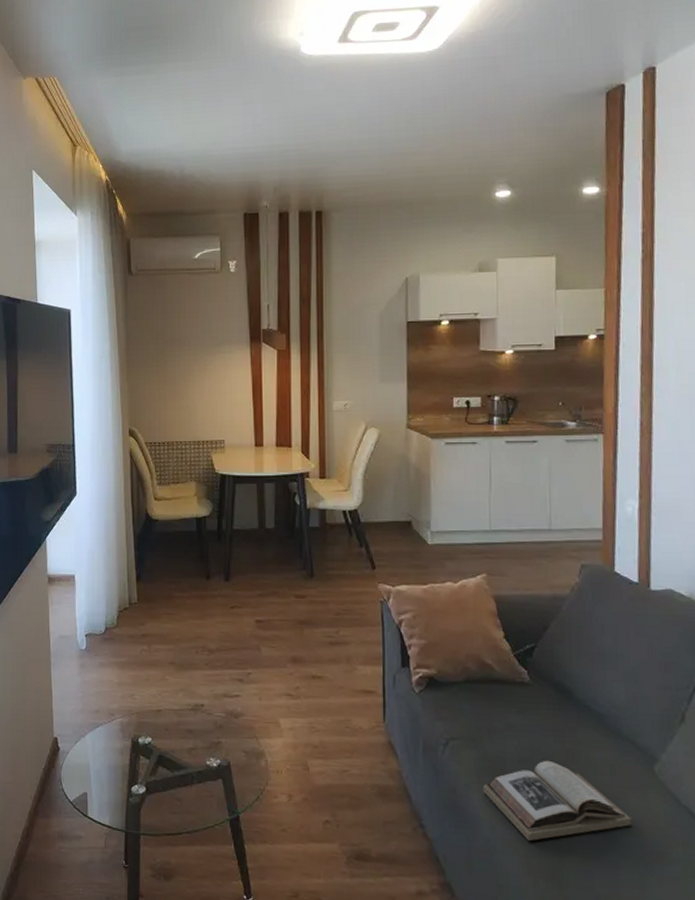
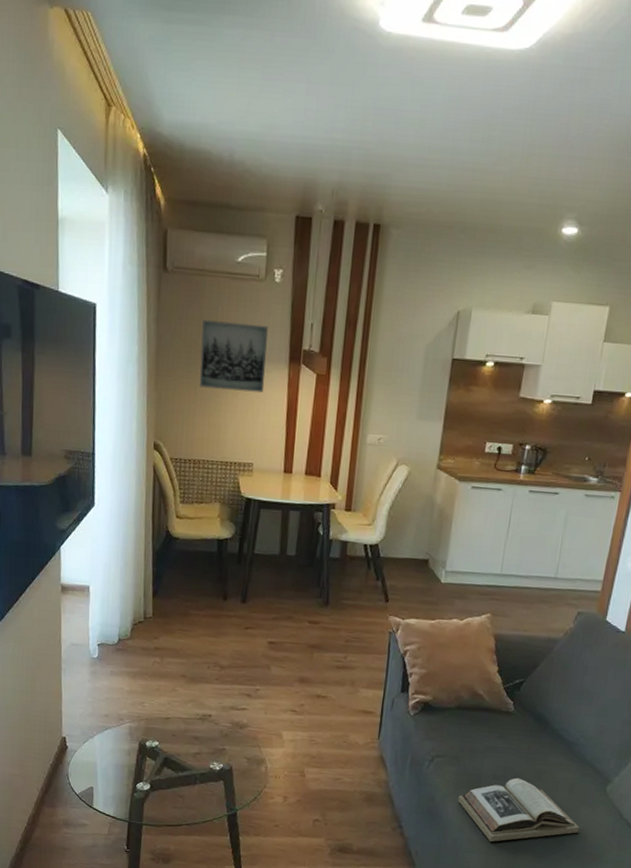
wall art: none [167,311,229,374] -> present [199,320,268,393]

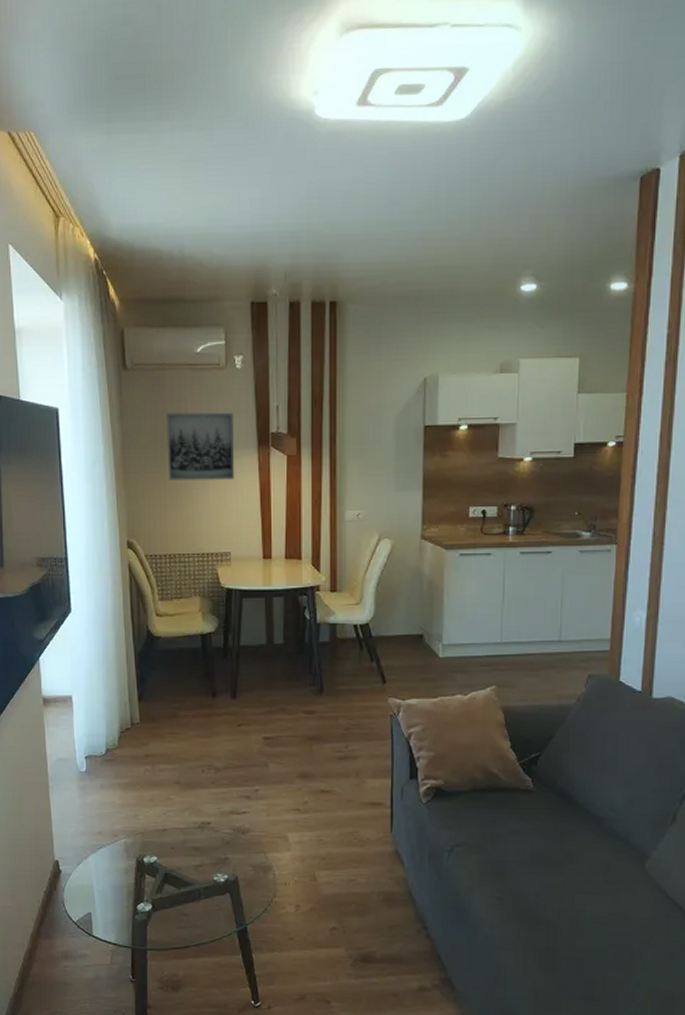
book: present [458,777,580,843] -> none [485,861,621,937]

